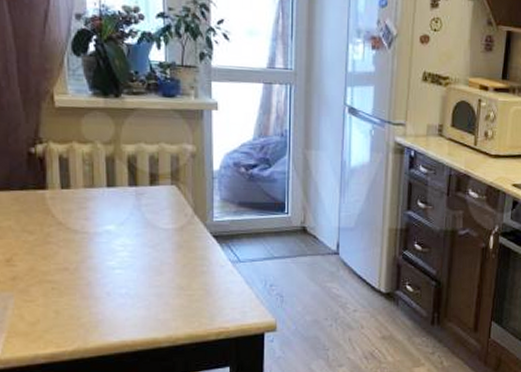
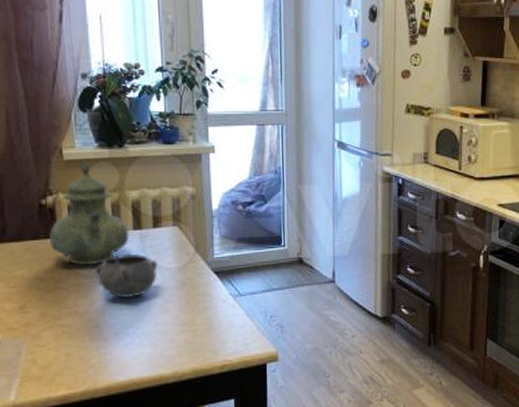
teapot: none [39,108,125,221] -> present [49,160,130,266]
decorative bowl: none [87,212,154,257] -> present [95,254,158,298]

